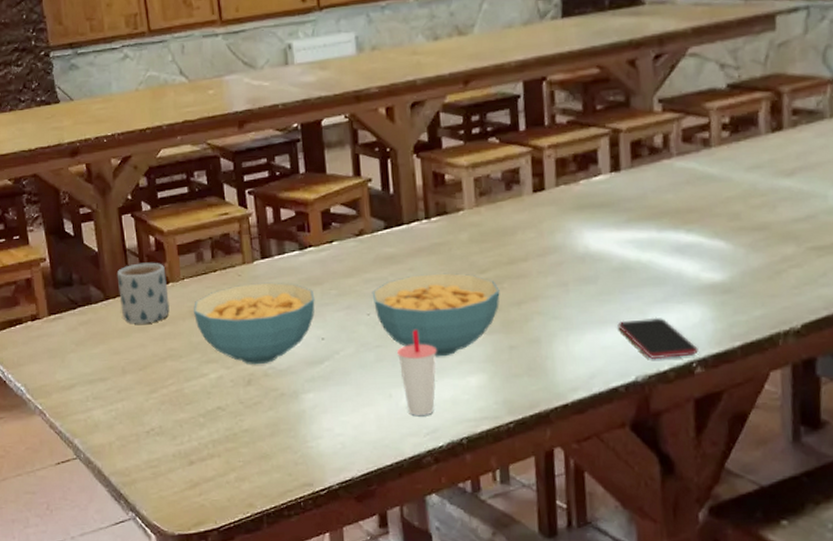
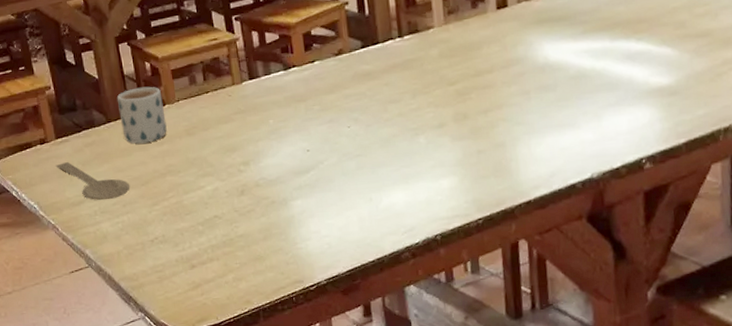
wooden spoon: none [46,341,127,385] -> present [55,162,130,201]
cereal bowl: present [194,282,315,365] -> none [189,101,300,177]
cereal bowl: present [372,273,500,357] -> none [351,86,468,163]
cup: present [397,330,437,416] -> none [376,139,412,216]
smartphone: present [617,317,698,360] -> none [574,119,647,158]

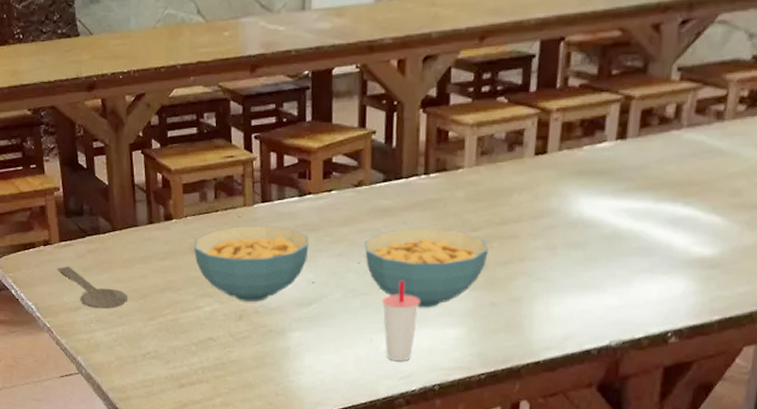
mug: present [116,86,167,144] -> none [124,198,172,256]
cereal bowl: none [189,101,300,177] -> present [194,225,309,302]
cereal bowl: none [351,86,468,163] -> present [364,228,489,308]
cup: none [376,139,412,216] -> present [382,281,420,361]

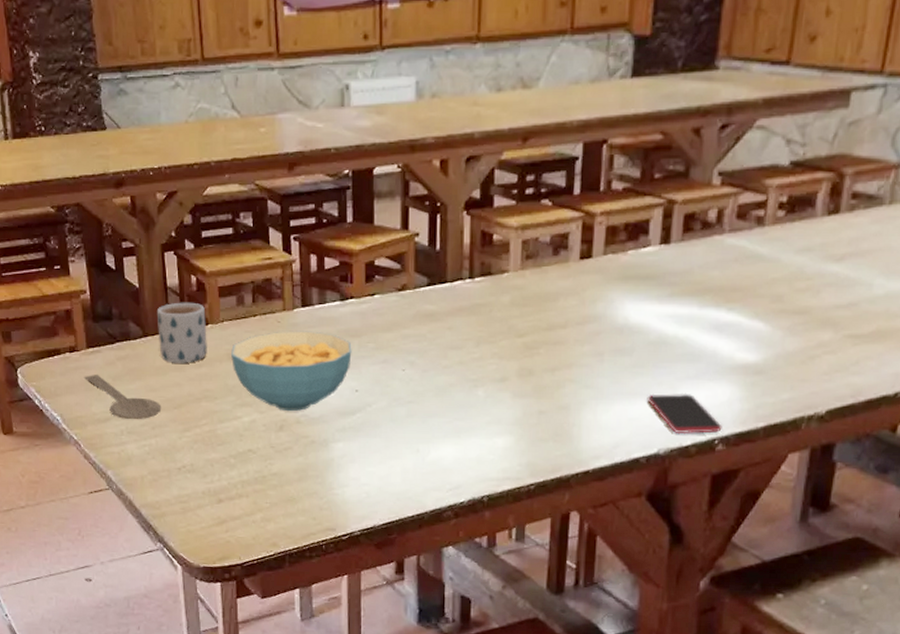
mug: none [124,198,172,256] -> present [156,302,207,363]
cereal bowl: present [364,228,489,308] -> none [409,334,535,417]
cup: present [382,281,420,361] -> none [429,388,467,472]
smartphone: none [599,286,676,327] -> present [647,393,722,435]

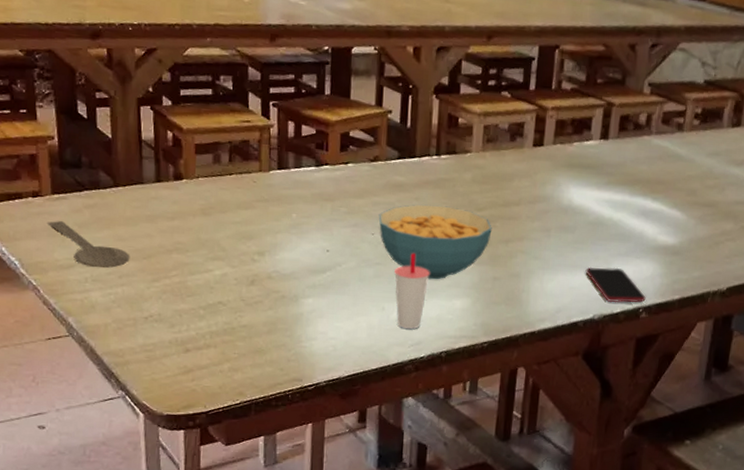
mug: present [156,302,207,363] -> none [129,155,181,215]
cereal bowl: present [231,331,352,412] -> none [205,191,325,267]
cereal bowl: none [409,334,535,417] -> present [378,204,492,280]
cup: none [429,388,467,472] -> present [394,253,430,329]

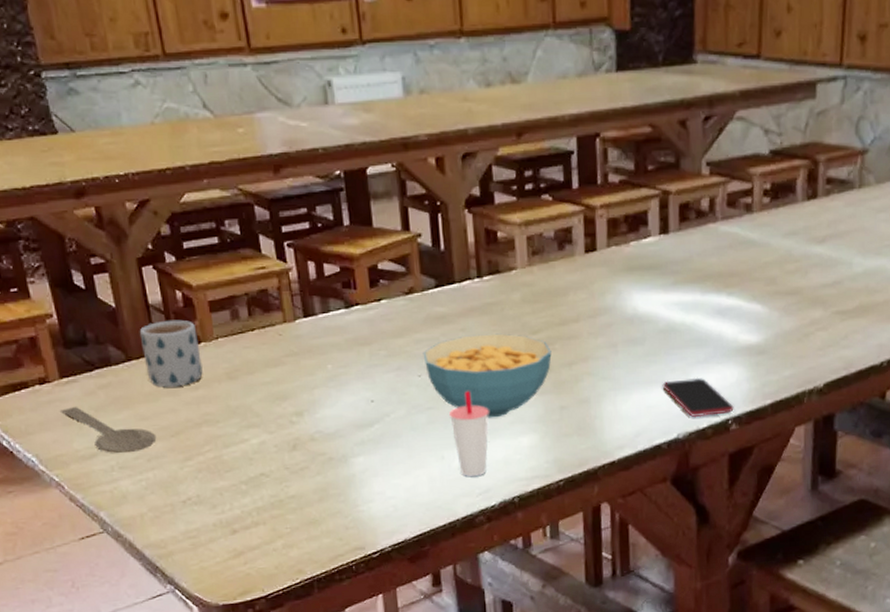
mug: none [129,155,181,215] -> present [139,319,203,387]

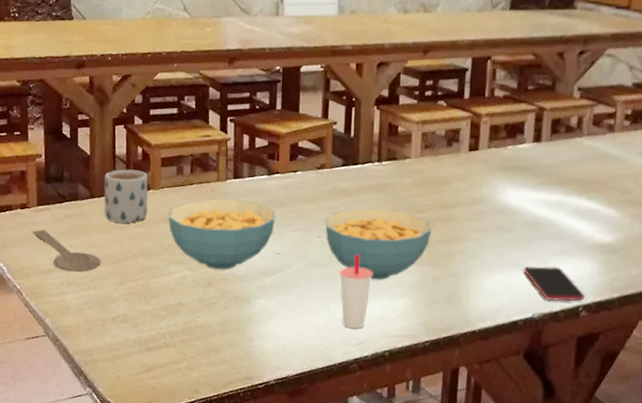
cereal bowl: none [230,342,364,429] -> present [168,199,276,270]

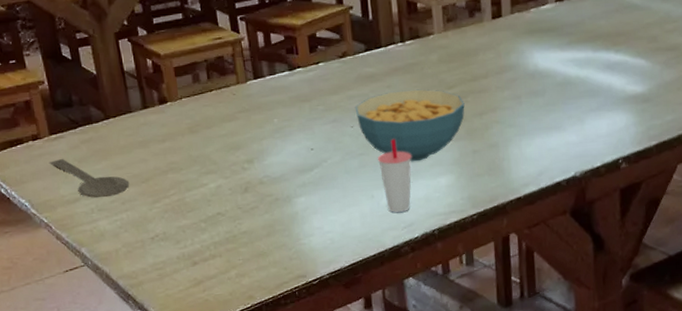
mug: present [104,169,149,223] -> none [116,83,169,141]
cereal bowl: present [168,199,276,270] -> none [192,100,304,175]
smartphone: present [523,266,585,302] -> none [560,123,624,158]

